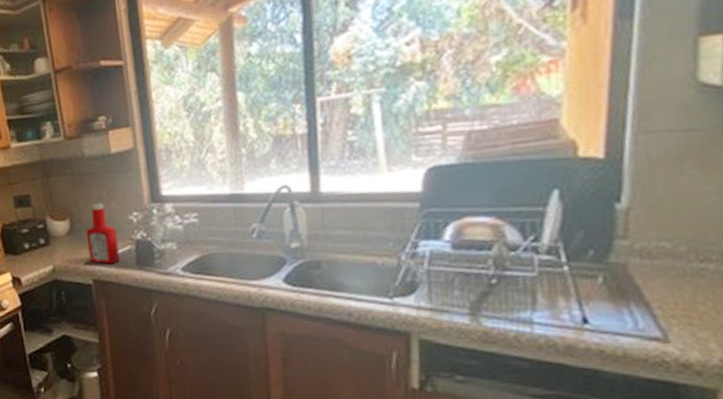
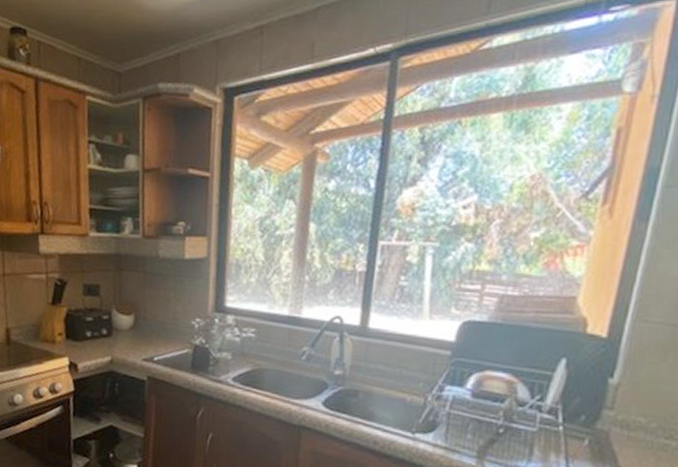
ketchup bottle: present [86,203,120,265] -> none [147,304,178,364]

